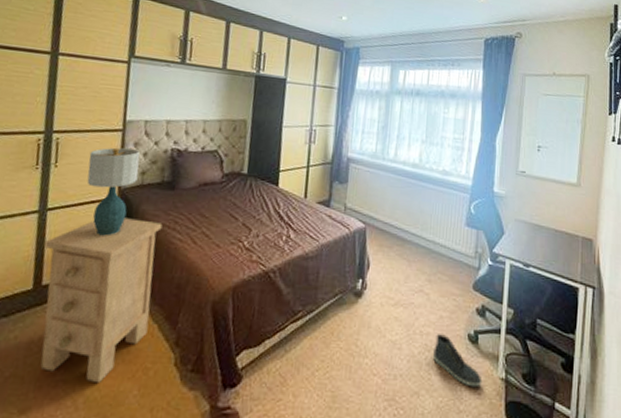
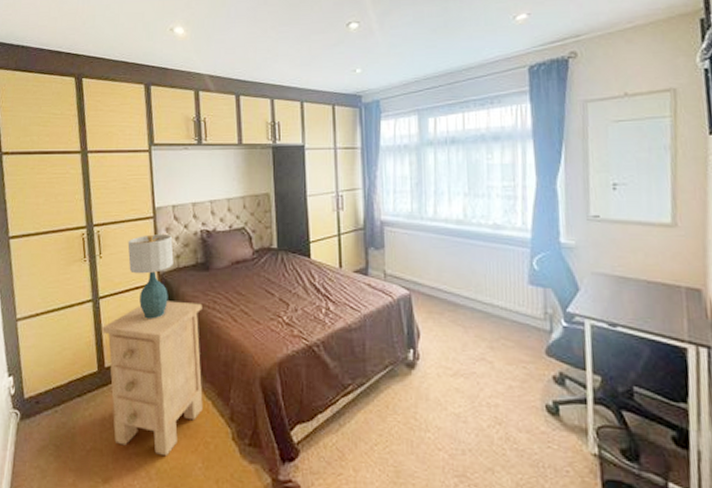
sneaker: present [433,334,482,388] -> none [505,405,570,464]

